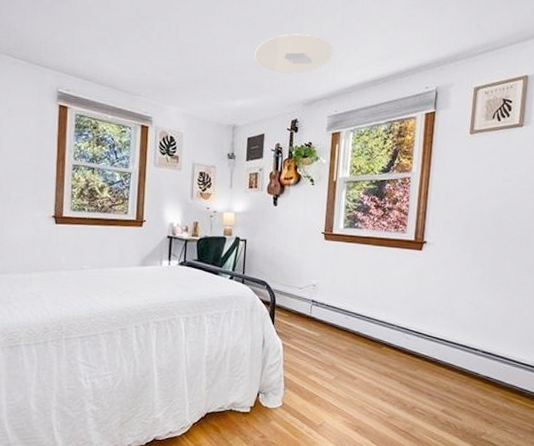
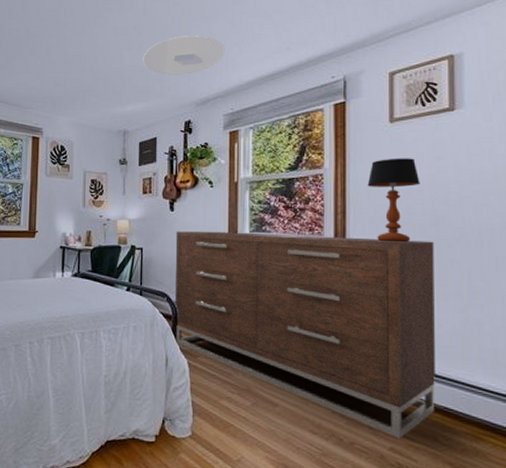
dresser: none [273,225,494,402] -> present [175,231,435,439]
table lamp: none [446,166,489,241] -> present [367,158,420,243]

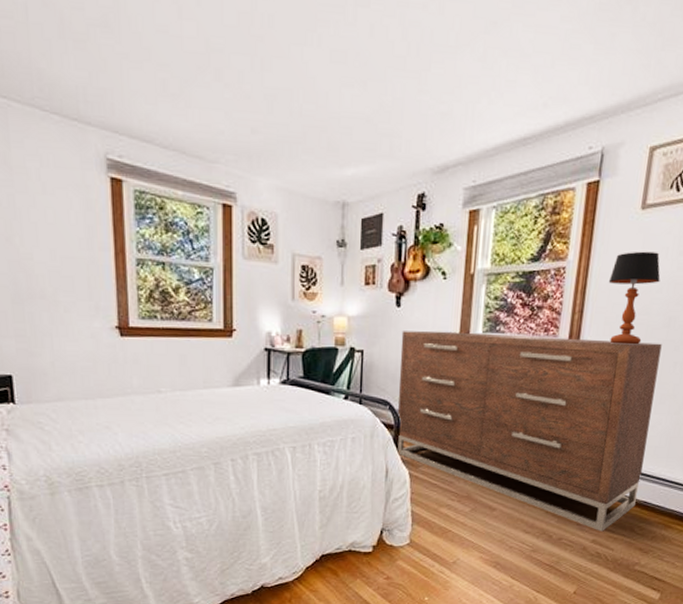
ceiling light: present [143,35,225,75] -> none [368,73,471,131]

